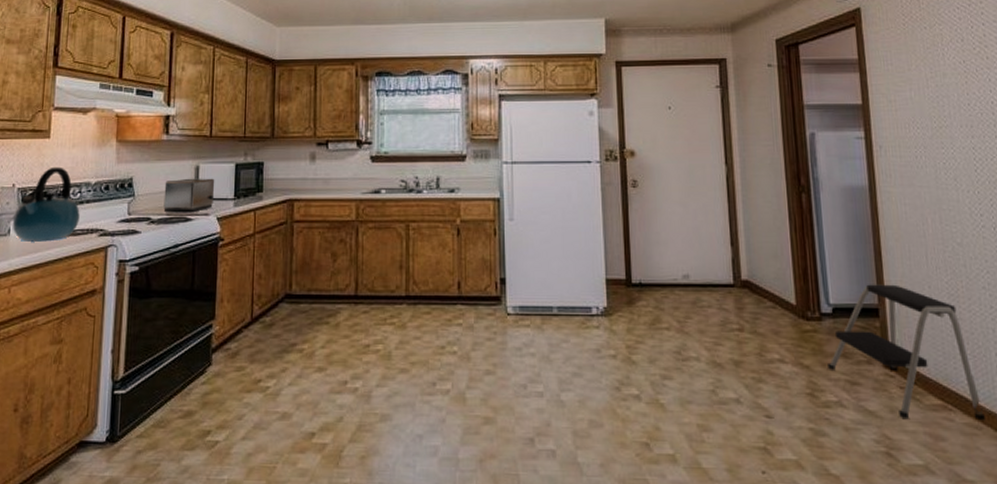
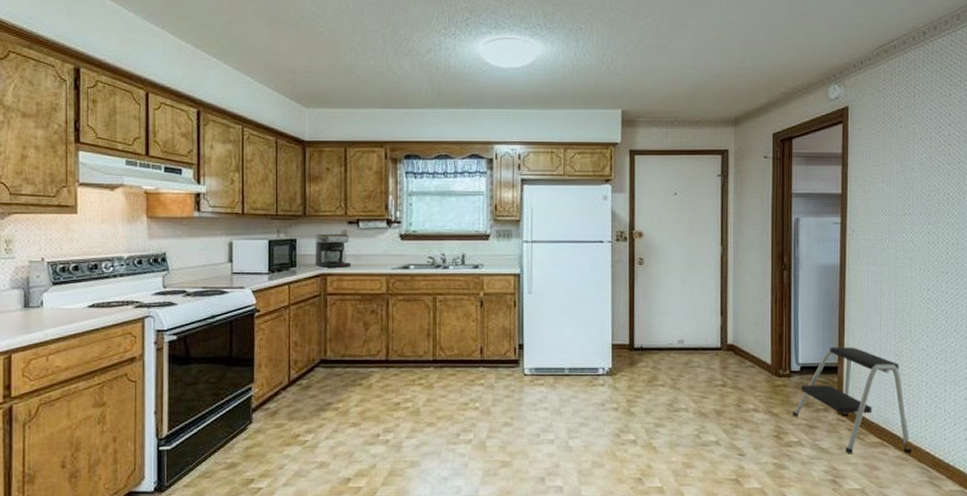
kettle: present [12,166,80,242] -> none [44,241,114,313]
toaster: present [163,178,215,212] -> none [199,253,249,285]
coffee maker: none [283,156,320,193] -> present [316,233,352,268]

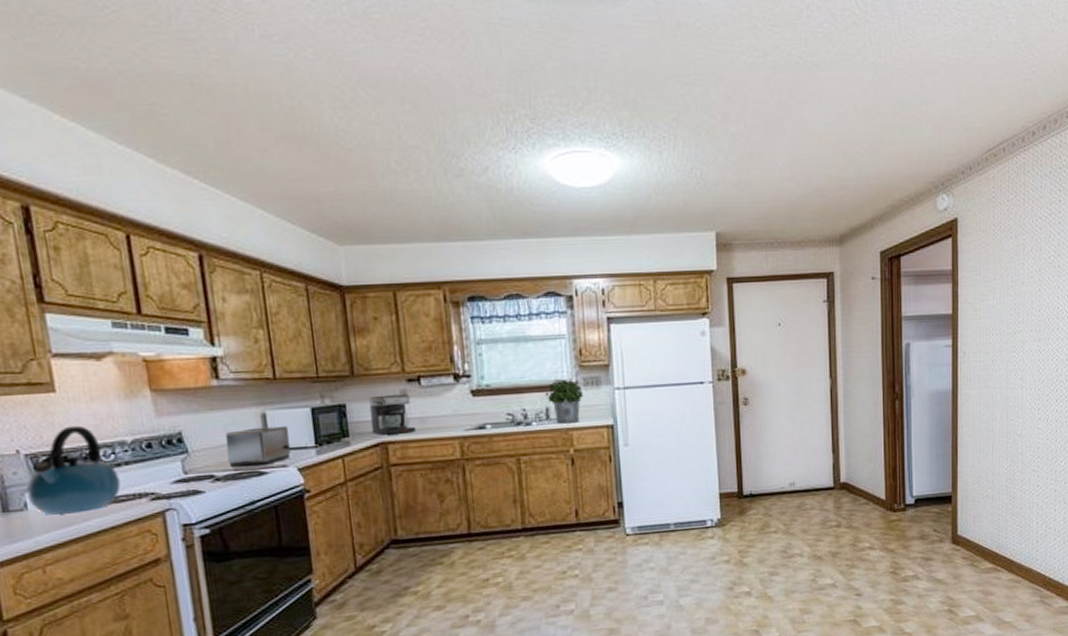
kettle: none [44,241,114,313] -> present [26,425,121,515]
toaster: none [199,253,249,285] -> present [225,425,291,467]
potted plant: none [462,230,495,269] -> present [545,379,583,424]
step stool: present [793,347,911,454] -> none [908,474,1024,583]

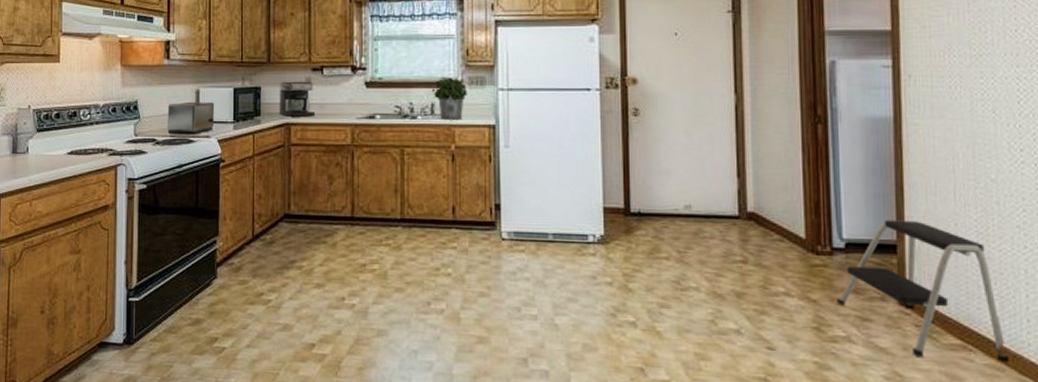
kettle: present [26,425,121,515] -> none [30,89,90,160]
step stool: none [908,474,1024,583] -> present [837,220,1009,363]

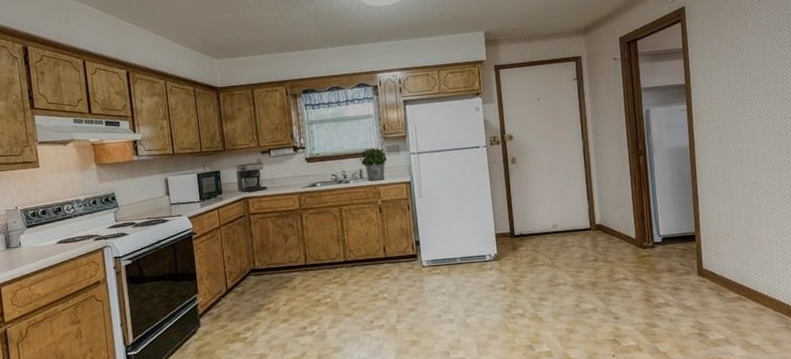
toaster: present [167,101,215,134] -> none [141,187,184,217]
step stool: present [837,220,1009,363] -> none [658,217,768,310]

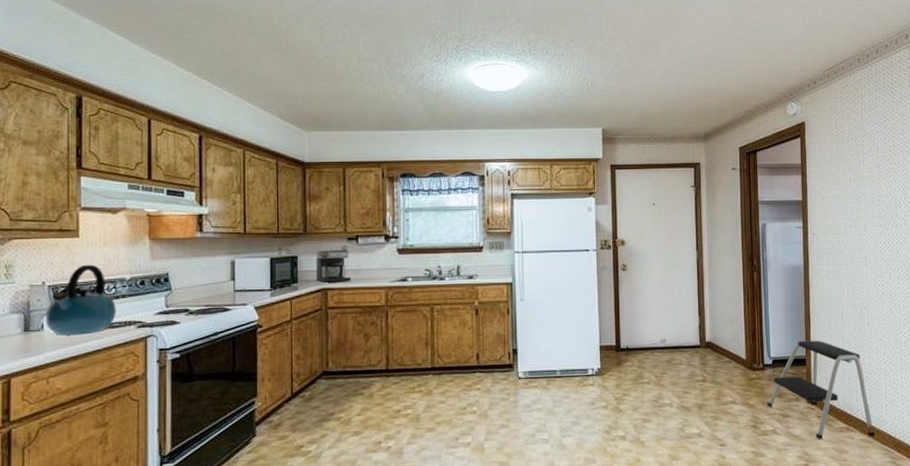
kettle: none [21,189,77,251] -> present [45,264,116,336]
potted plant: present [359,148,387,182] -> none [457,243,488,280]
step stool: none [658,217,768,310] -> present [767,340,875,440]

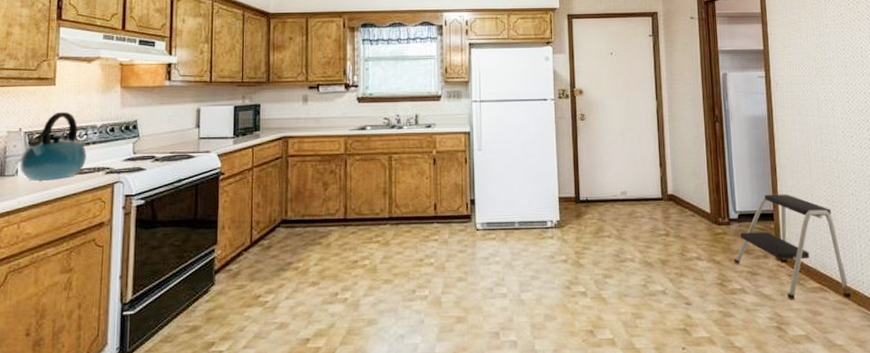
coffee maker: present [317,250,352,283] -> none [278,98,312,131]

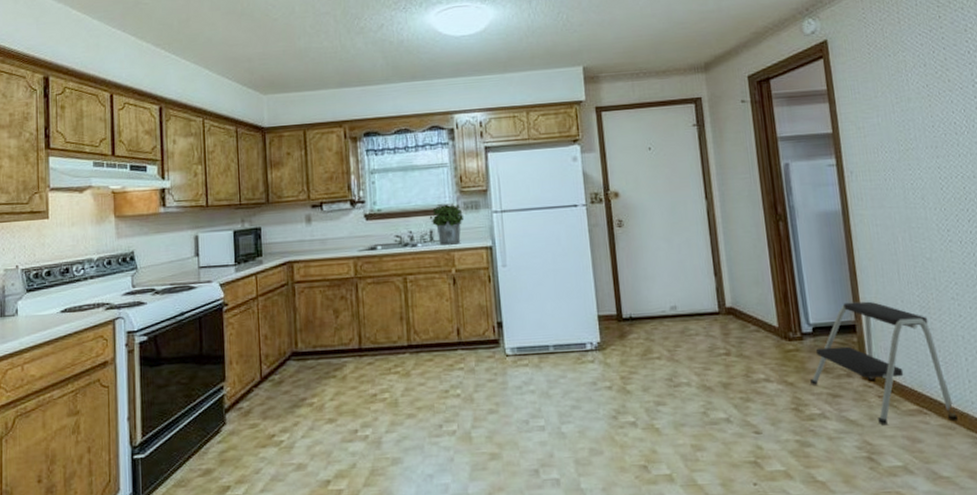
kettle: present [20,111,87,181] -> none [19,245,85,320]
potted plant: none [415,92,446,129] -> present [429,204,463,245]

